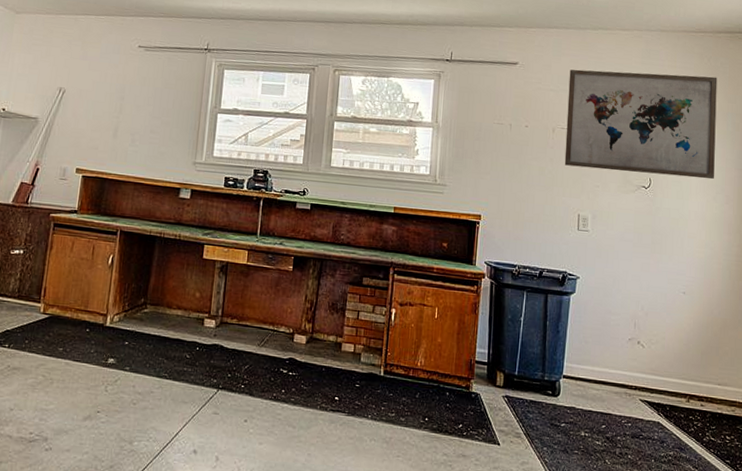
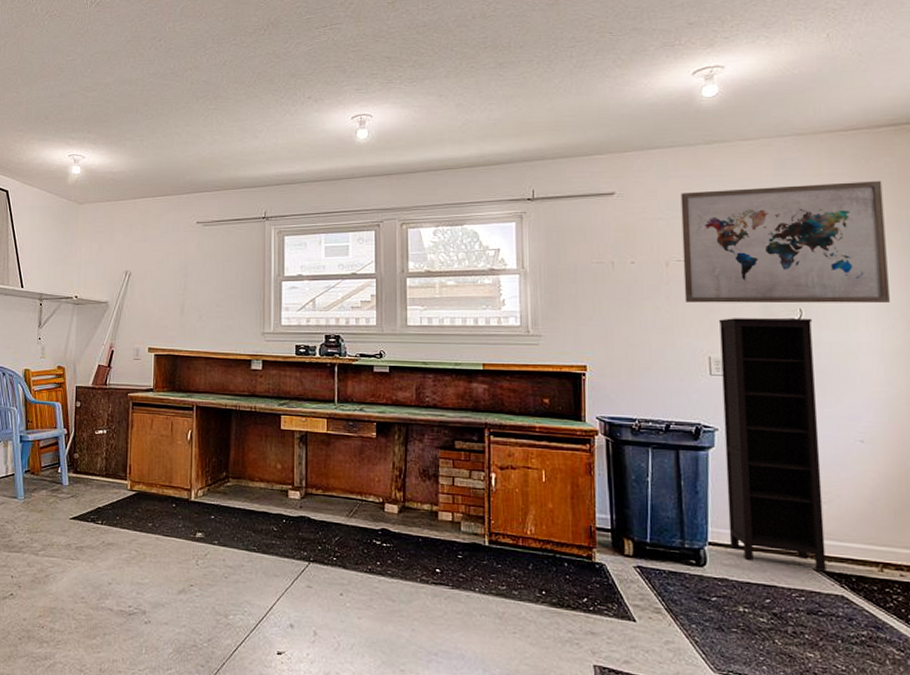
bookcase: none [579,182,658,402] -> present [718,318,826,572]

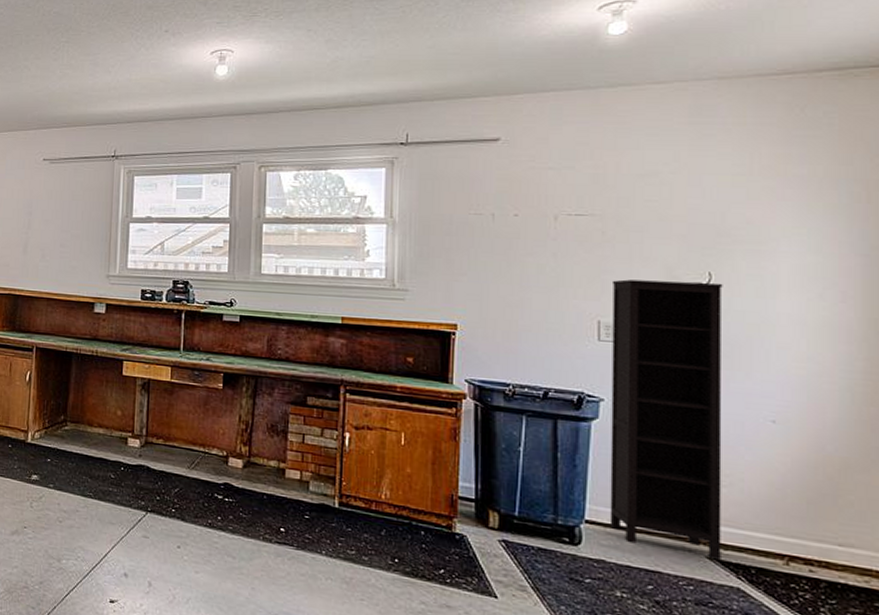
wall art: present [680,180,890,304] -> none [574,132,819,271]

